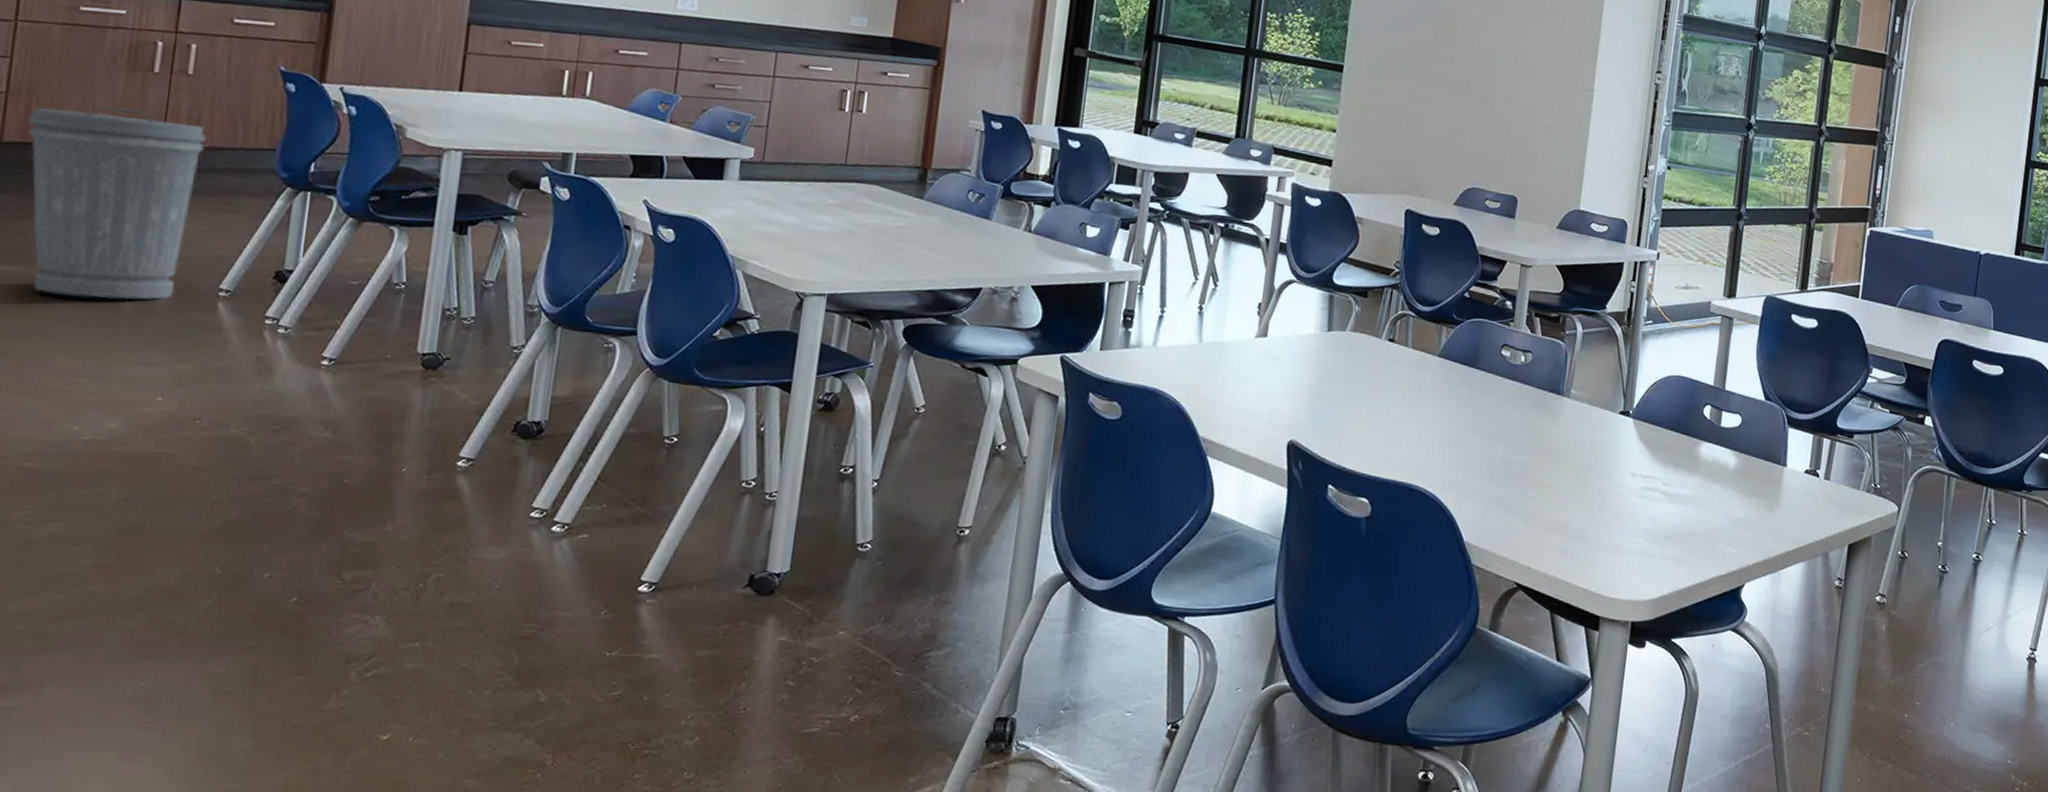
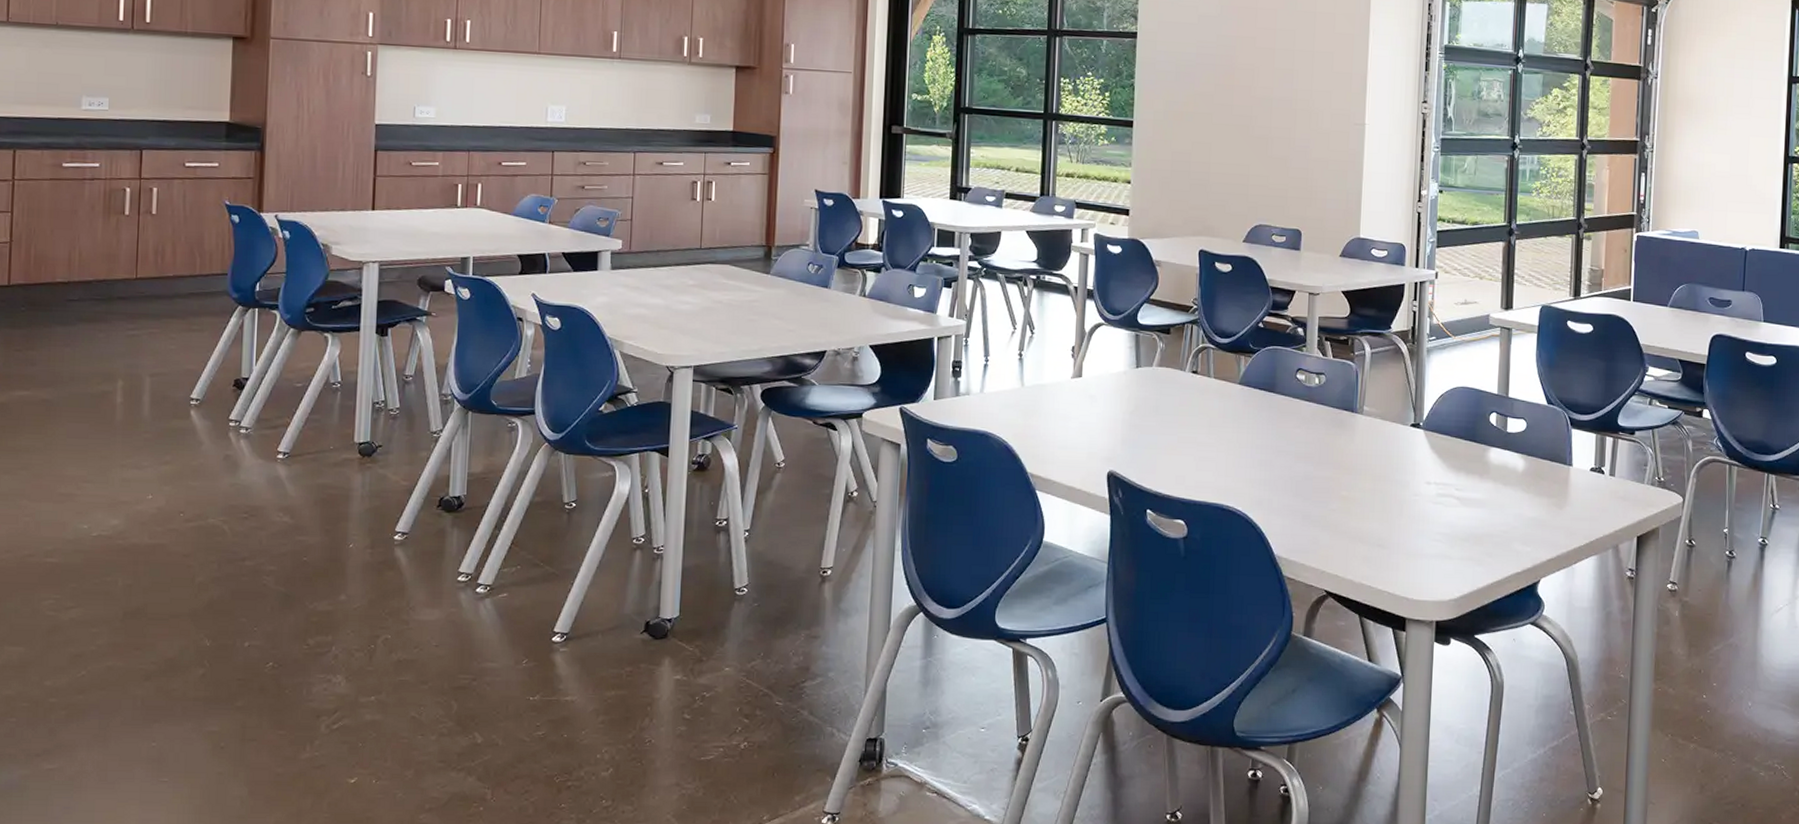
trash can: present [28,105,206,301] -> none [29,247,170,413]

